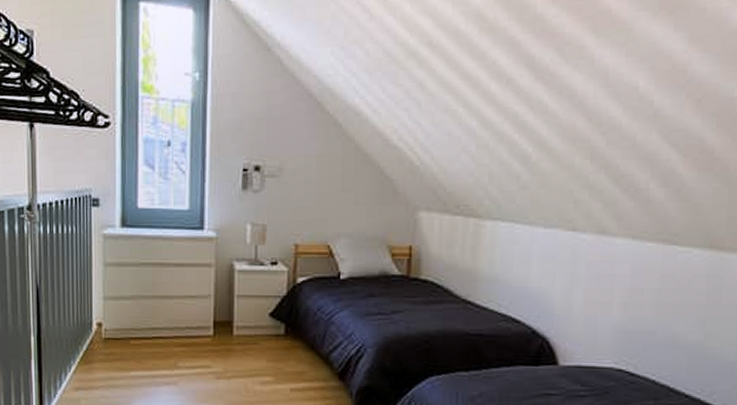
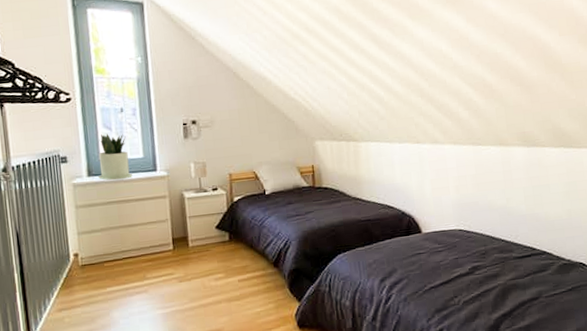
planter: none [133,173,174,236] -> present [98,133,132,181]

